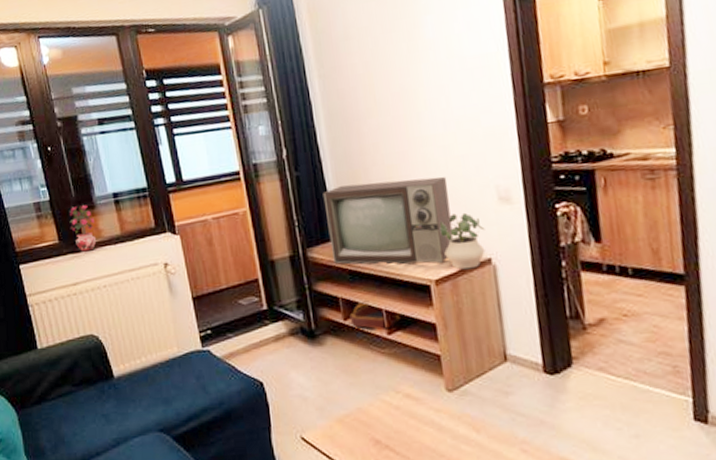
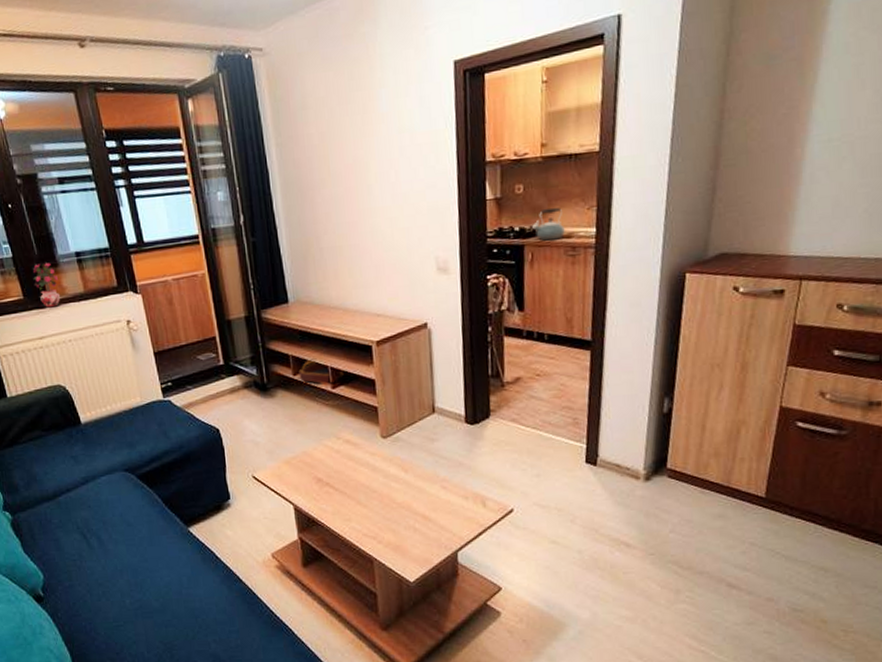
television: present [323,176,454,264] -> none [277,247,395,327]
potted plant: present [439,212,486,270] -> none [383,281,424,333]
kettle: none [602,128,640,164] -> present [532,208,565,241]

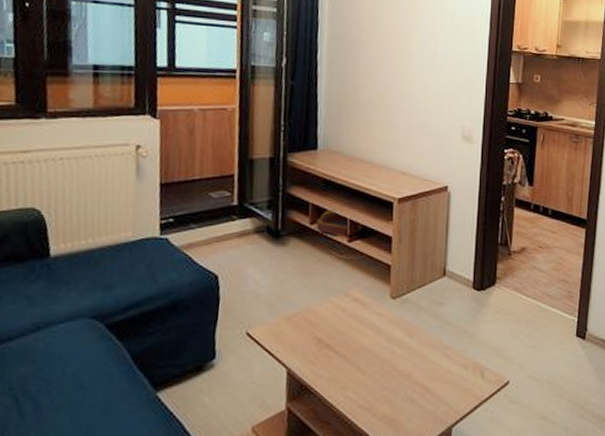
potted flower: present [33,263,61,308] -> none [33,70,65,120]
kettle: present [532,208,565,241] -> none [545,99,571,127]

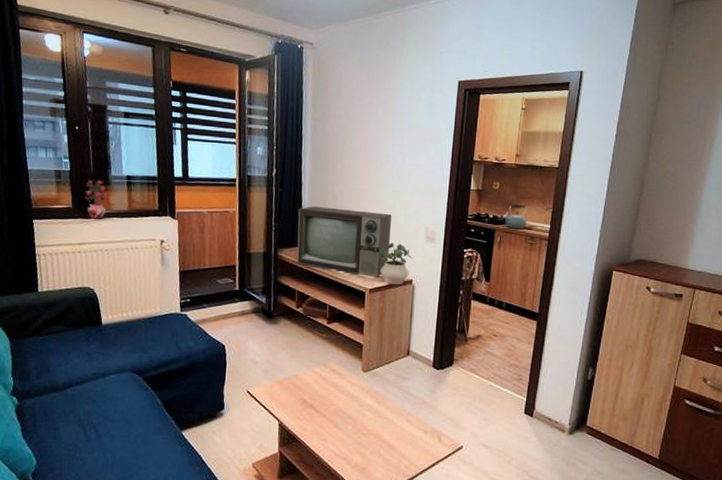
potted flower: none [33,70,65,120] -> present [84,180,107,219]
television: none [311,102,424,185] -> present [297,206,392,278]
potted plant: none [410,143,447,193] -> present [380,243,413,285]
kettle: none [545,99,571,127] -> present [503,205,527,230]

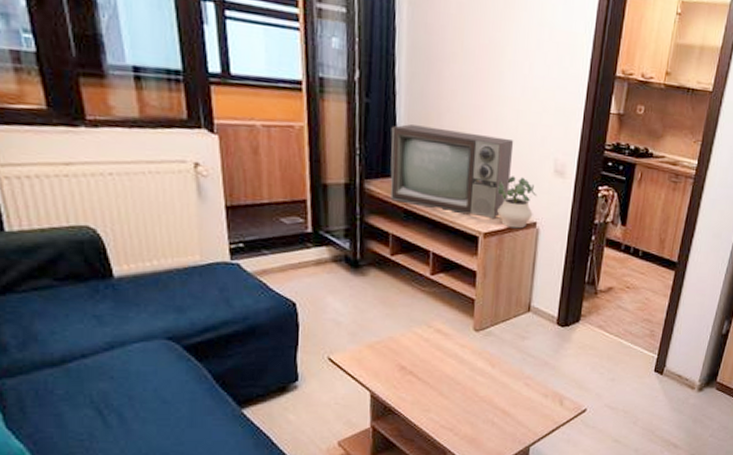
potted flower: present [84,180,107,219] -> none [65,69,104,129]
decorative basket: present [301,296,339,319] -> none [396,240,445,270]
kettle: present [503,205,527,230] -> none [646,134,673,165]

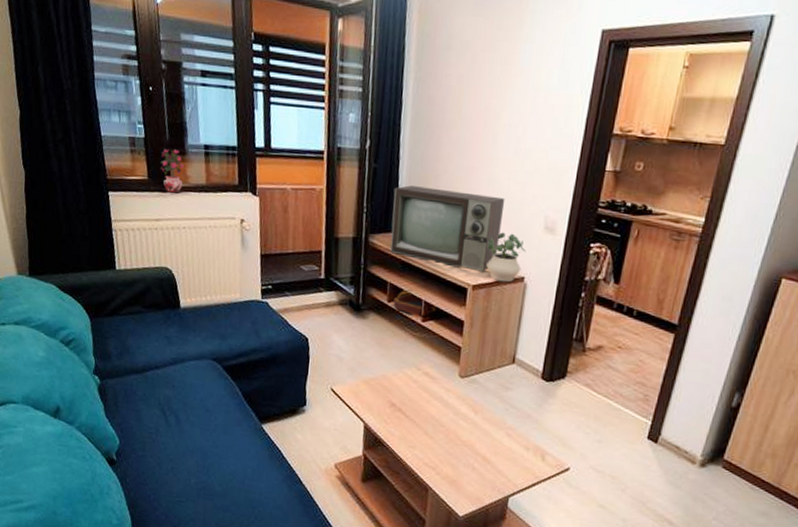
potted flower: none [65,69,104,129] -> present [160,149,183,193]
decorative basket: none [396,240,445,270] -> present [392,289,436,316]

